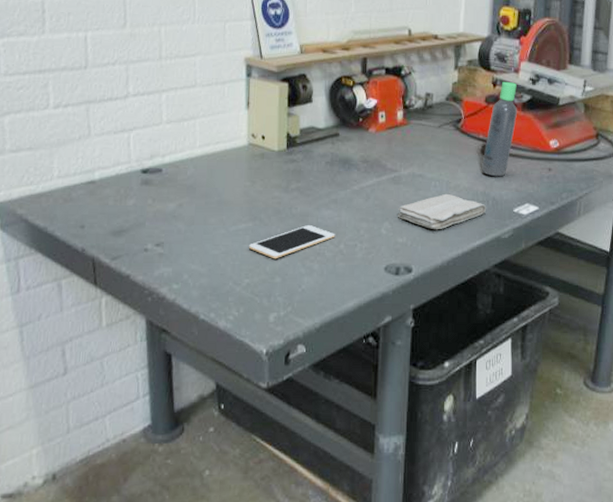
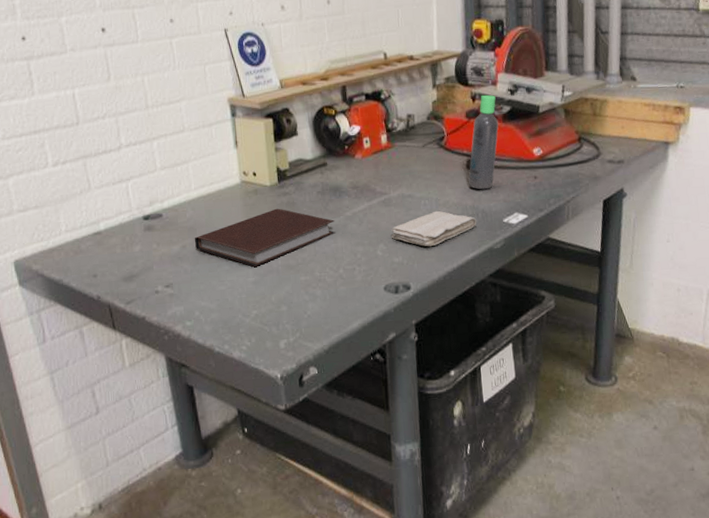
notebook: none [192,175,341,234] -> present [194,208,336,268]
cell phone: present [248,225,335,259] -> none [252,254,334,289]

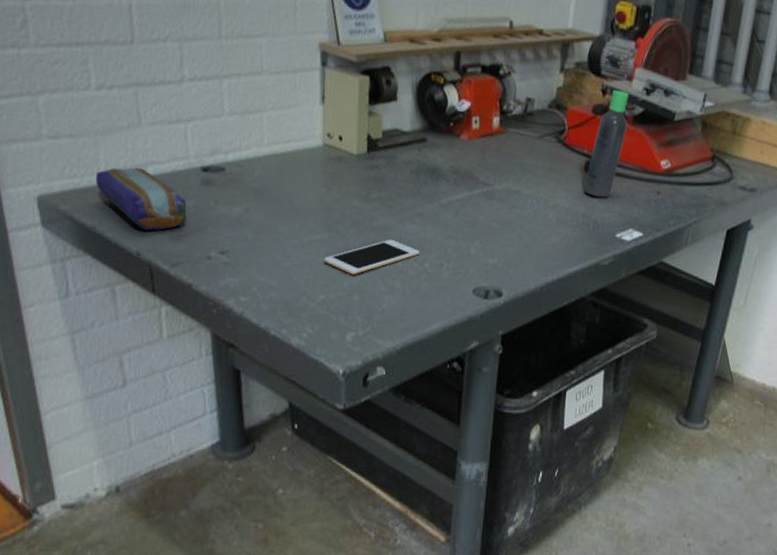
pencil case: none [58,224,135,276] -> present [95,167,187,231]
notebook: present [194,208,336,268] -> none [260,182,428,246]
cell phone: none [252,254,334,289] -> present [323,240,420,275]
washcloth: present [391,210,477,247] -> none [489,213,587,253]

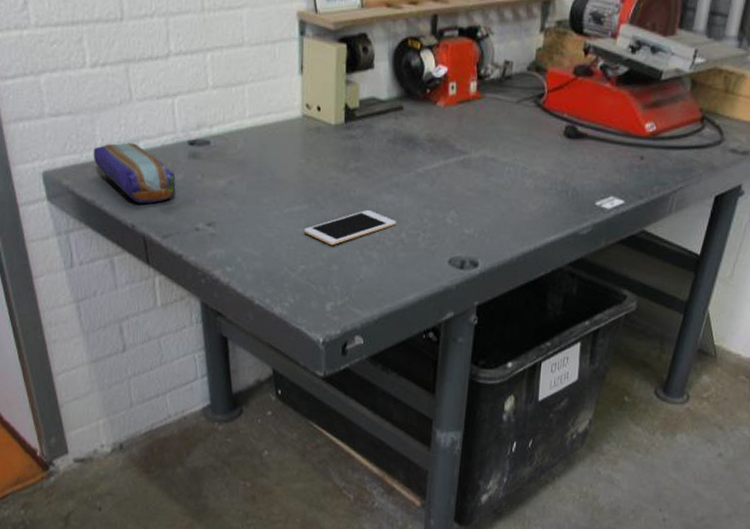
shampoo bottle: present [583,89,629,198] -> none [562,48,613,164]

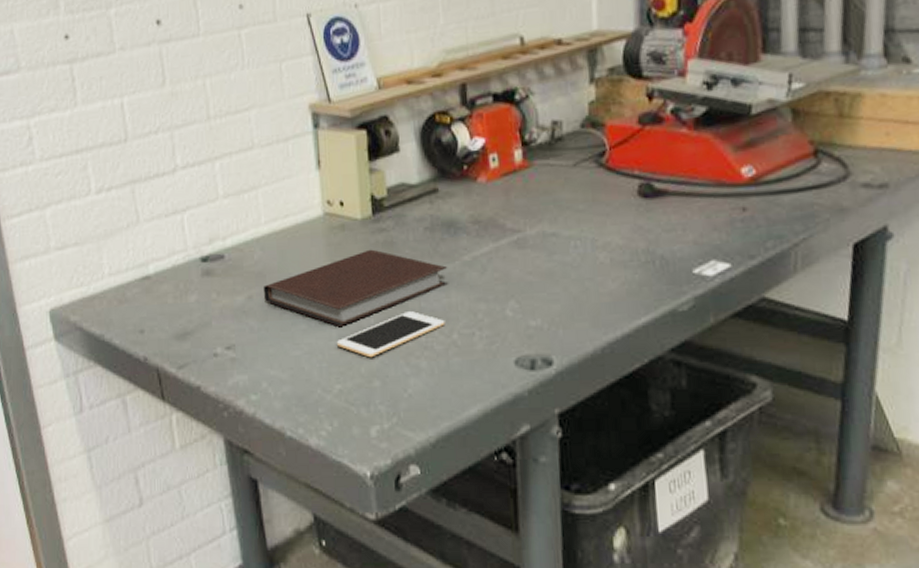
pencil case: present [93,142,176,204] -> none [100,267,190,332]
notebook: none [243,152,404,217] -> present [263,249,449,328]

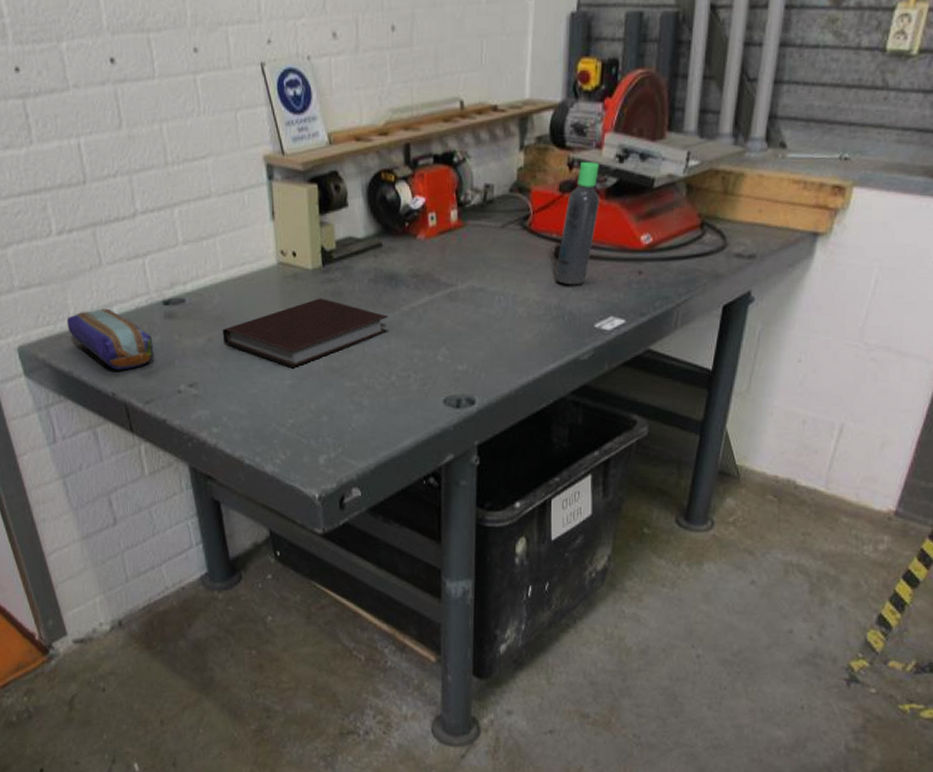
pencil case: none [100,267,190,332] -> present [66,308,154,370]
cell phone: present [336,311,445,358] -> none [289,355,385,396]
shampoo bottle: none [640,90,689,227] -> present [555,161,601,286]

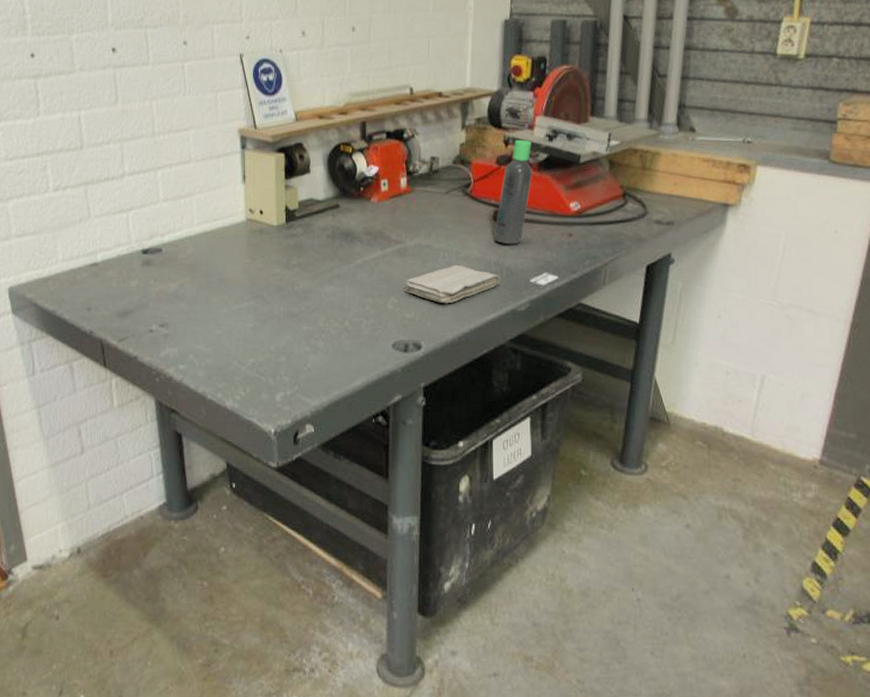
pencil case: present [66,308,154,370] -> none [54,255,131,310]
notebook: present [222,298,390,369] -> none [193,250,344,313]
washcloth: none [456,309,562,354] -> present [405,264,501,304]

